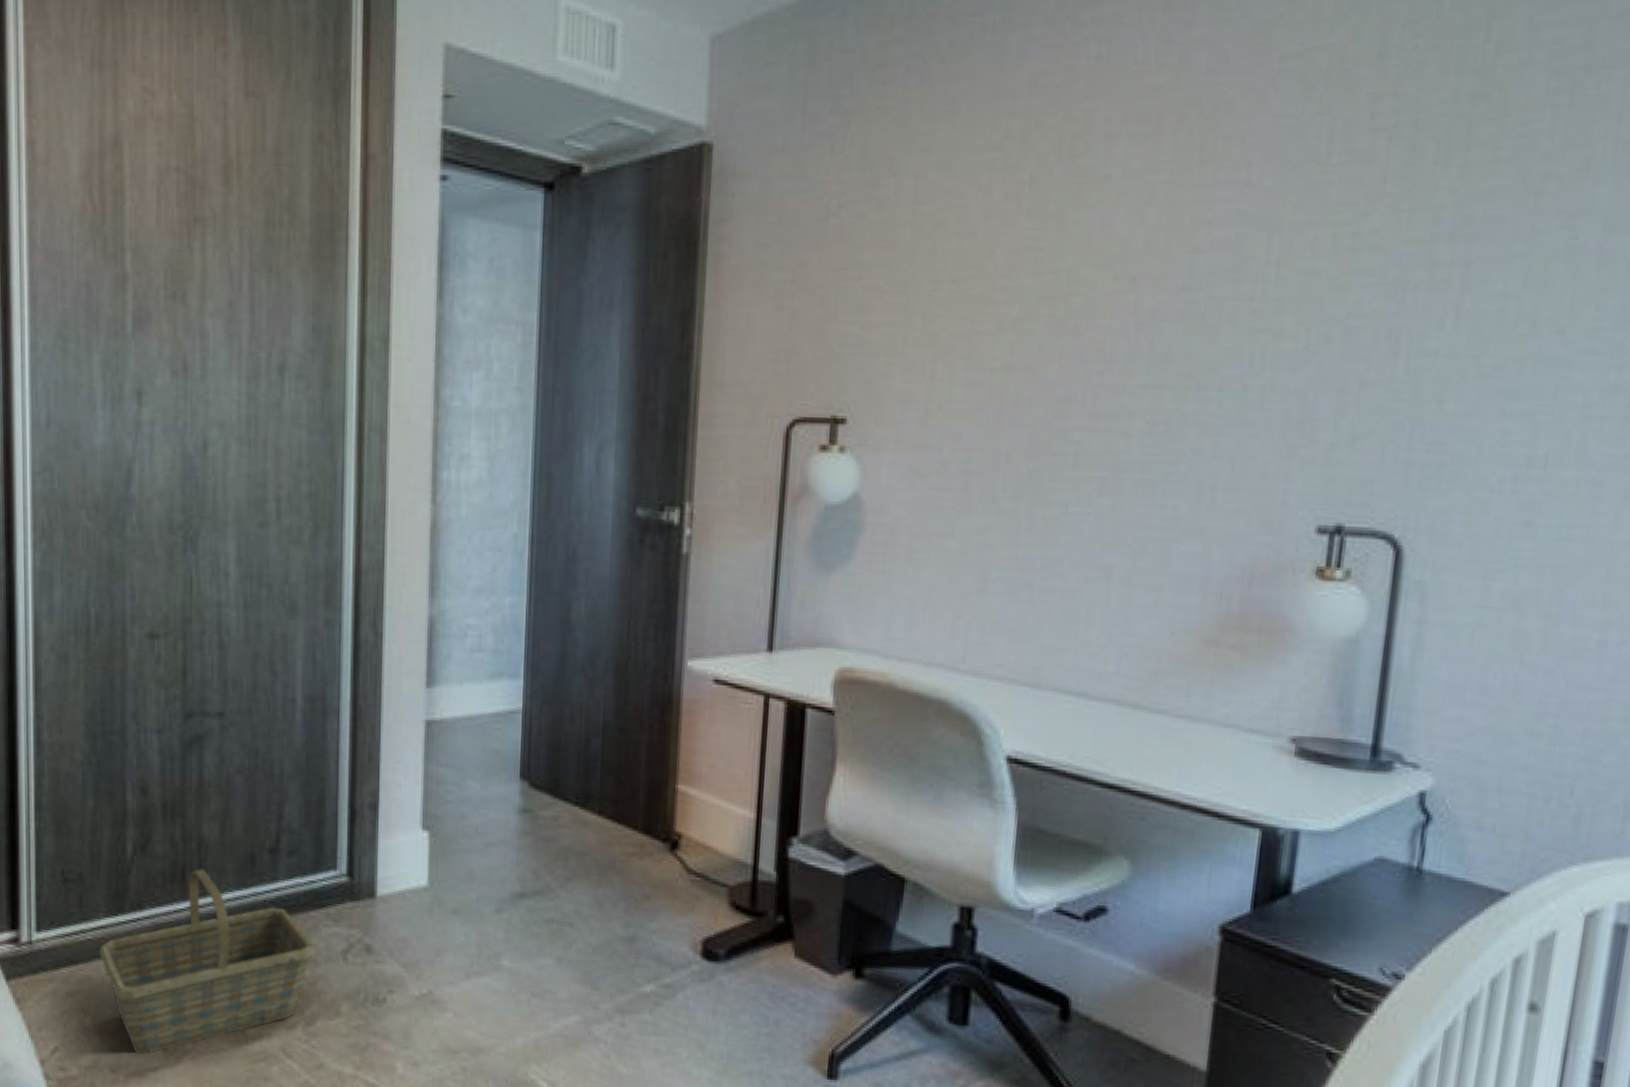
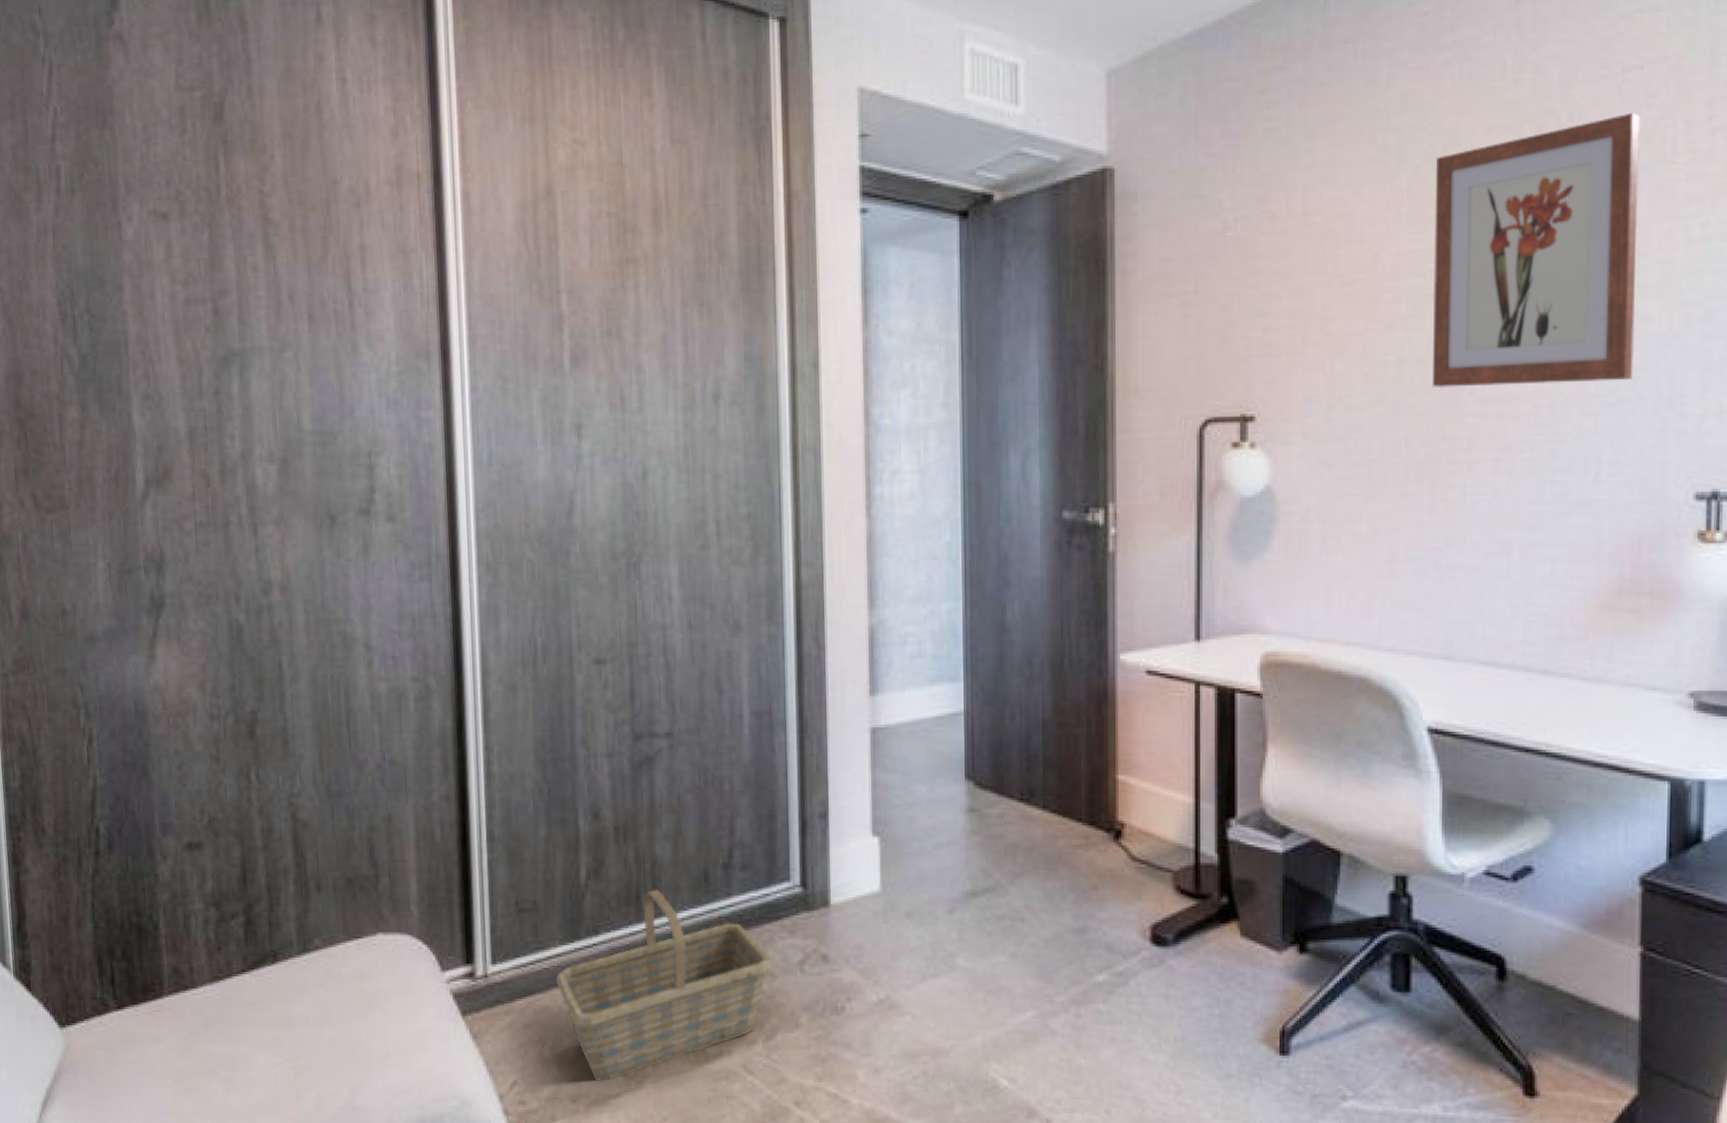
wall art: none [1041,106,1295,401] -> present [1432,112,1641,389]

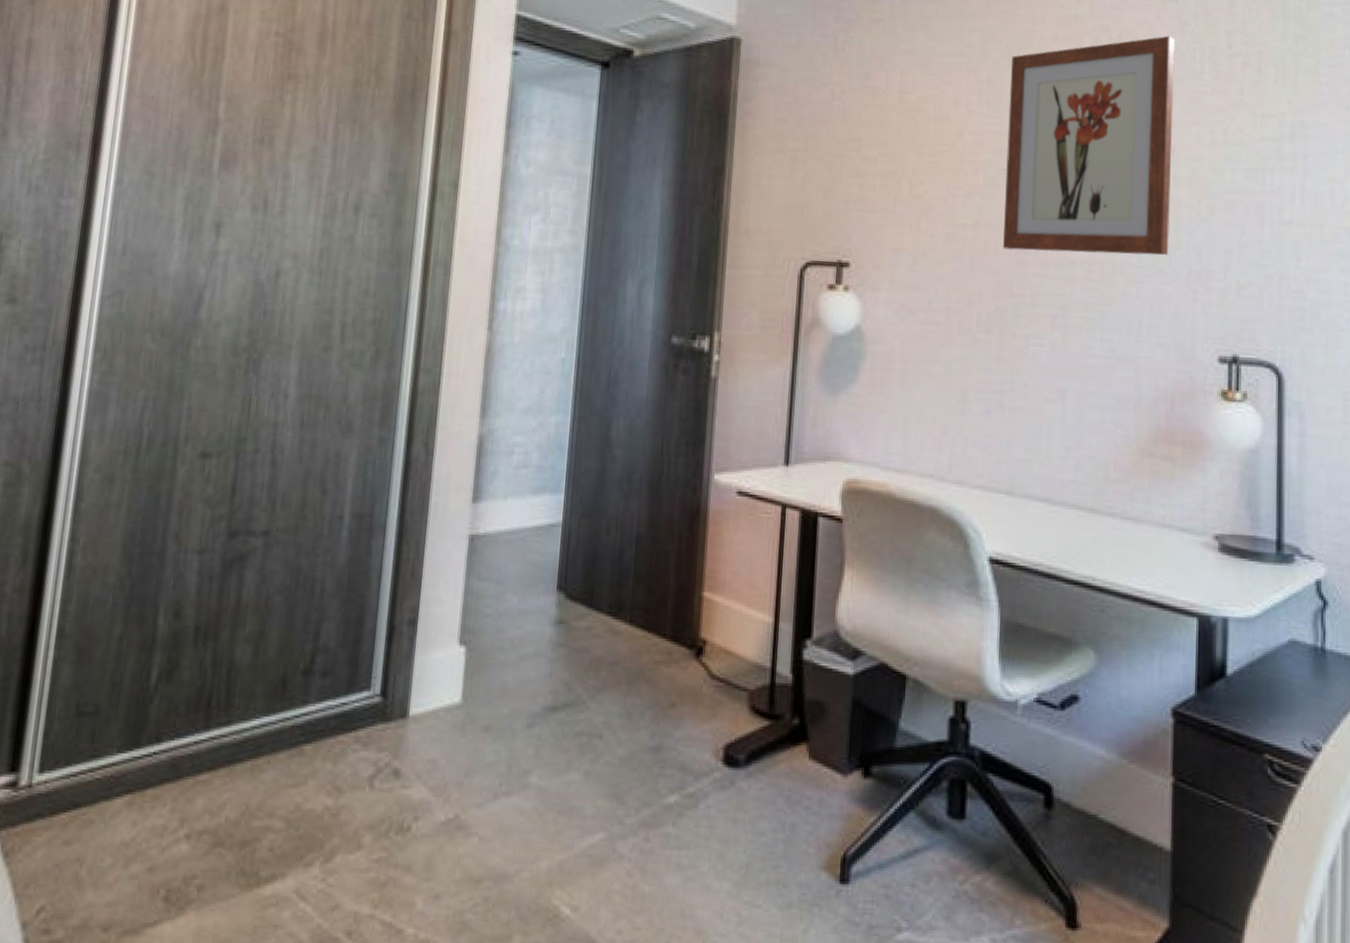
basket: present [556,889,773,1081] -> none [107,694,342,907]

